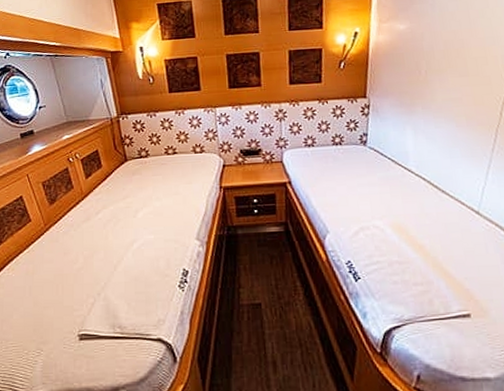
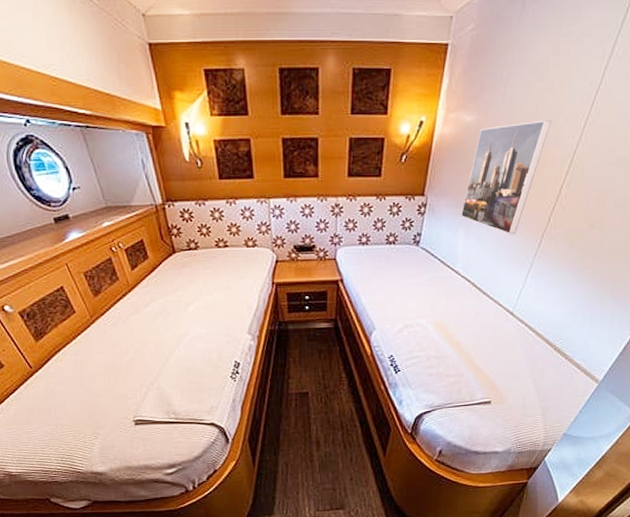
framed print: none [406,23,486,131] -> present [461,120,552,235]

